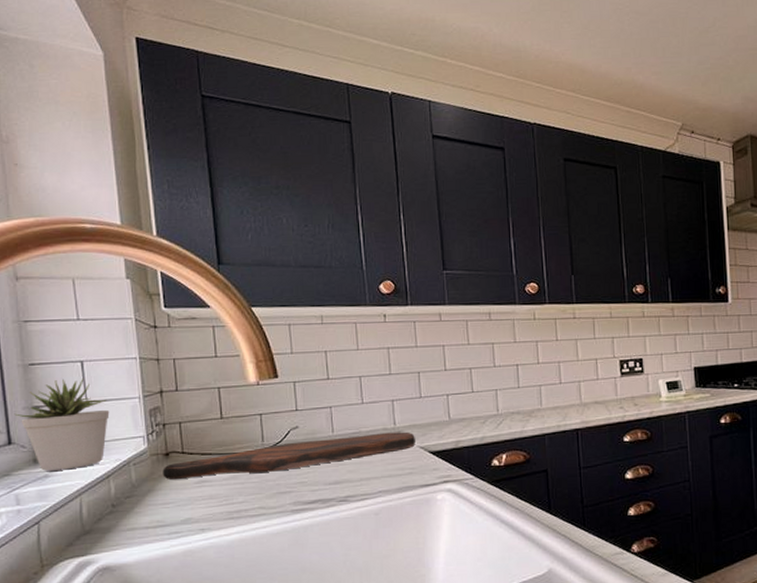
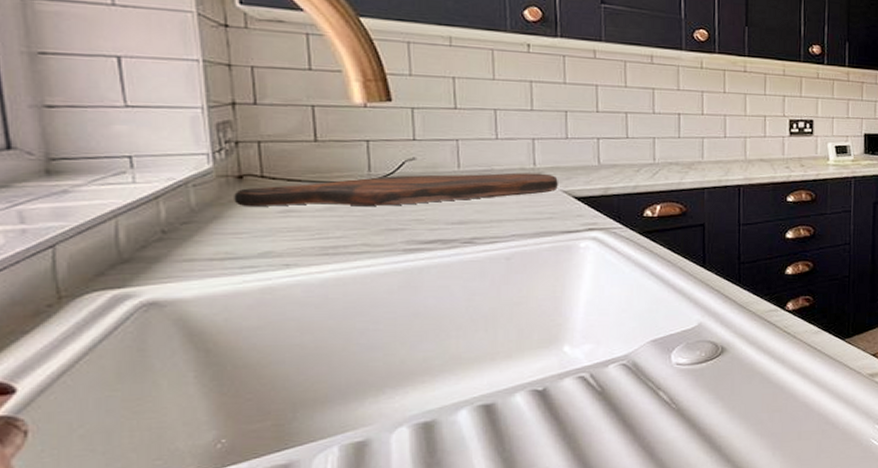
potted plant: present [14,378,110,471] -> none [15,75,159,186]

